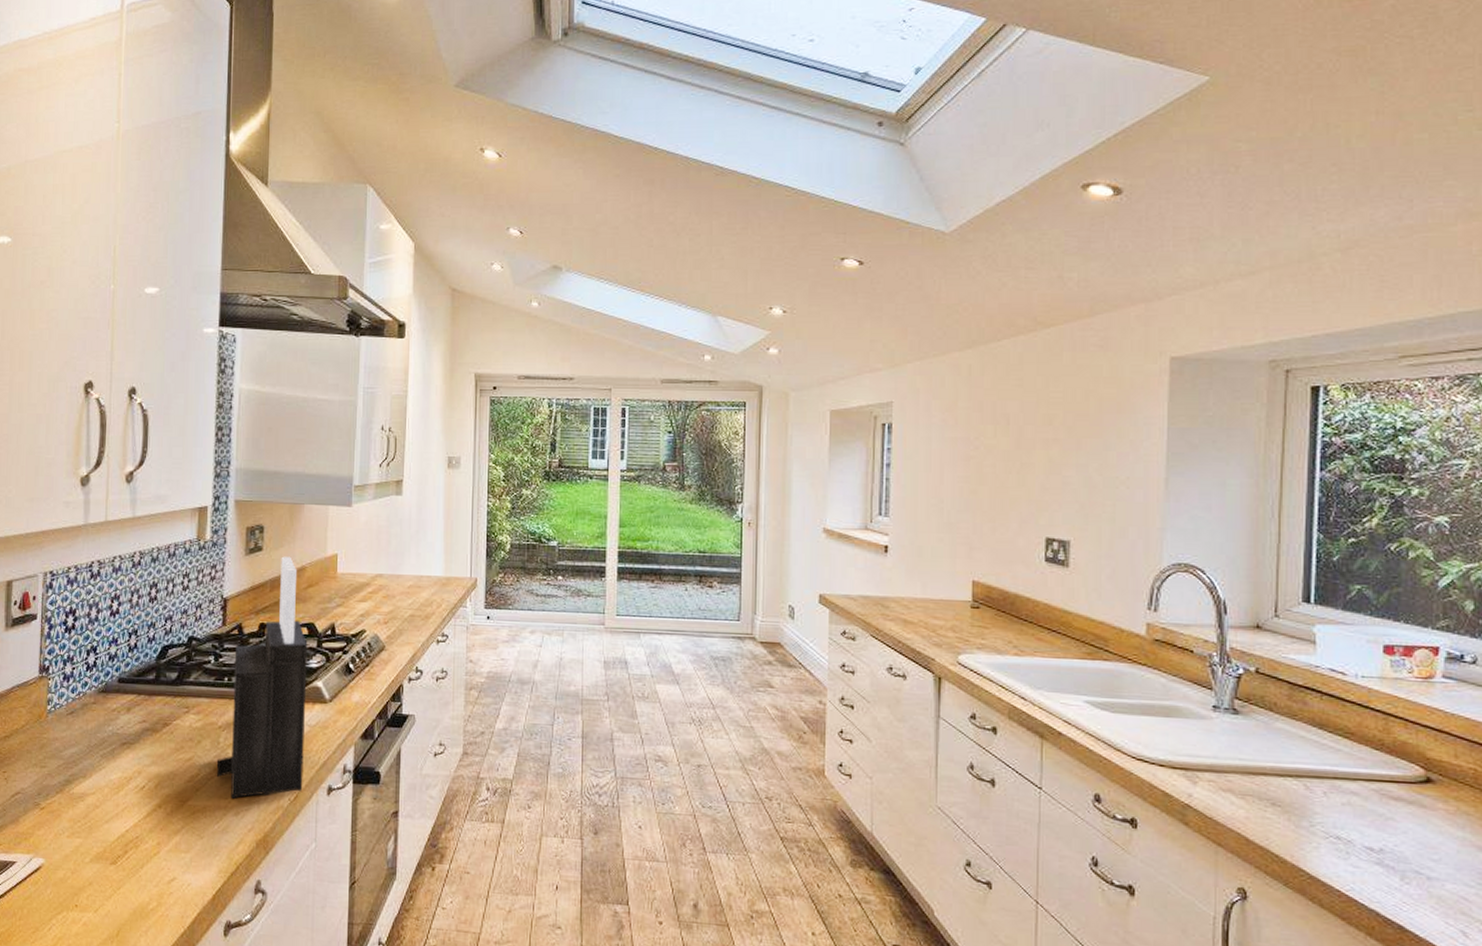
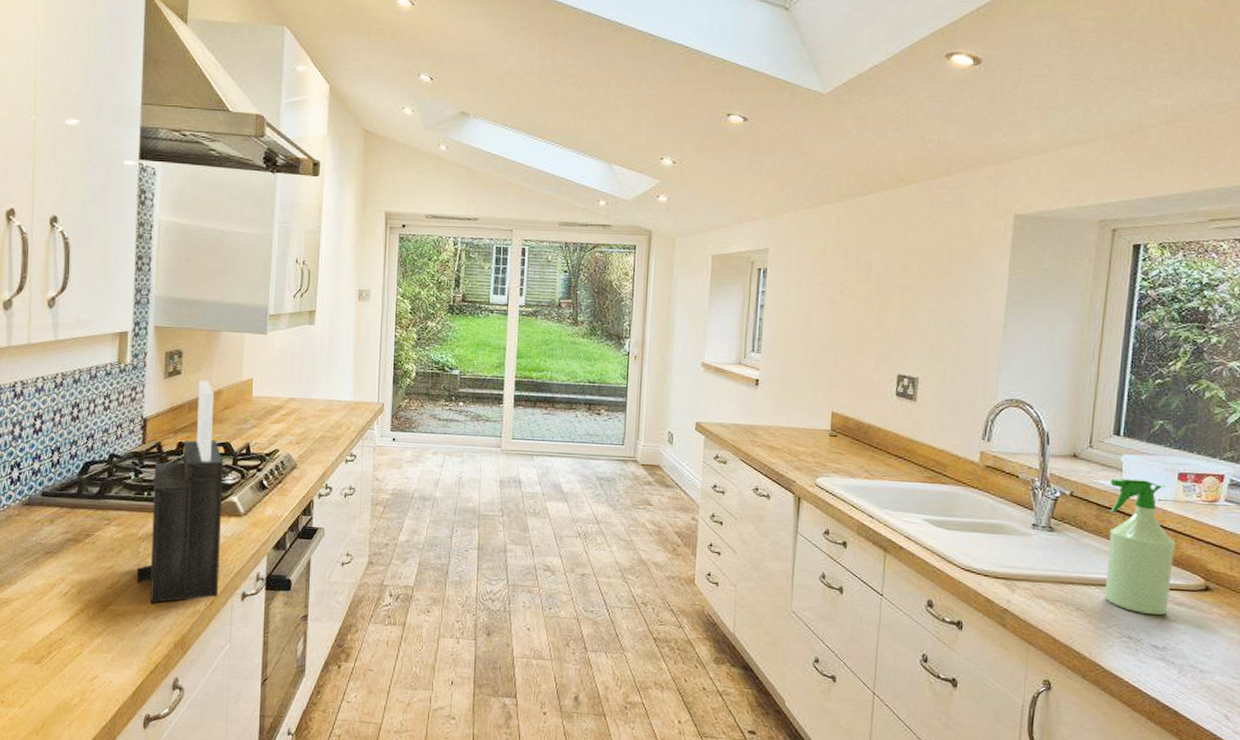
spray bottle: none [1303,651,1386,812] -> present [1104,478,1176,616]

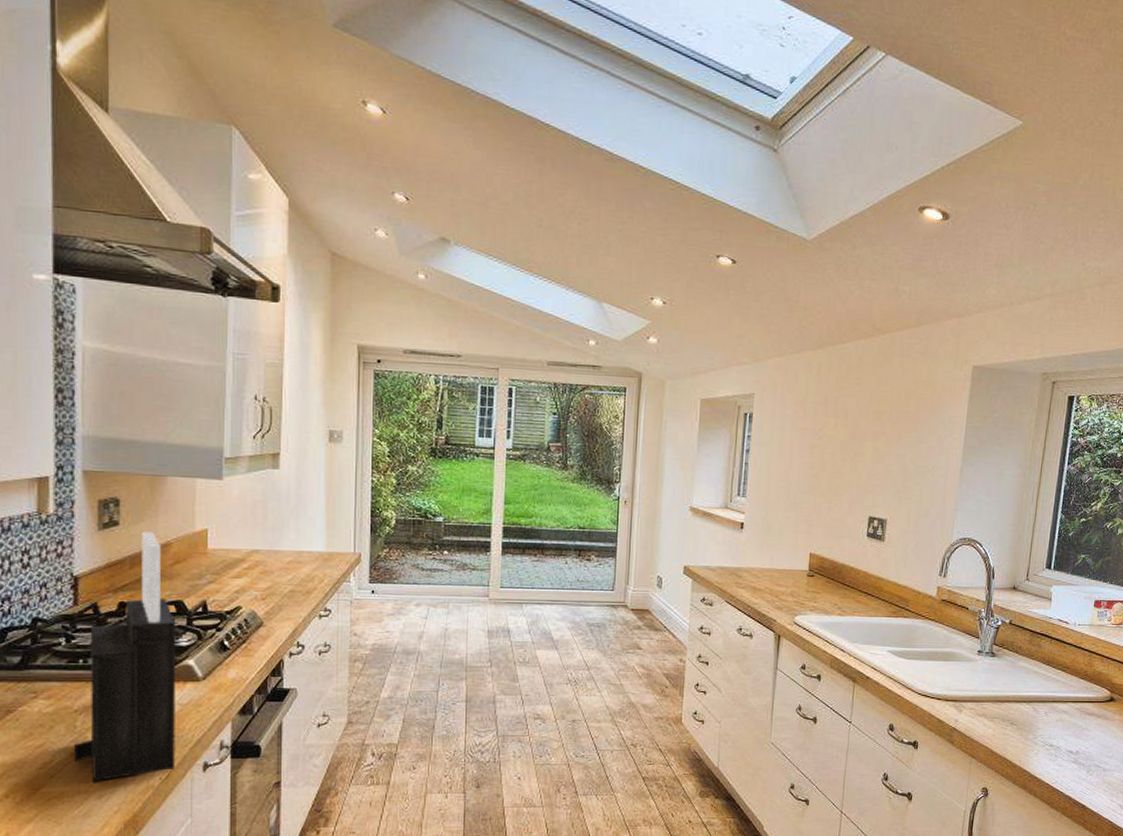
spray bottle: present [1104,478,1176,616] -> none [1033,606,1090,725]

